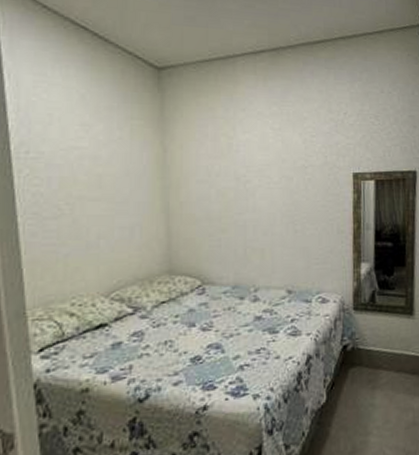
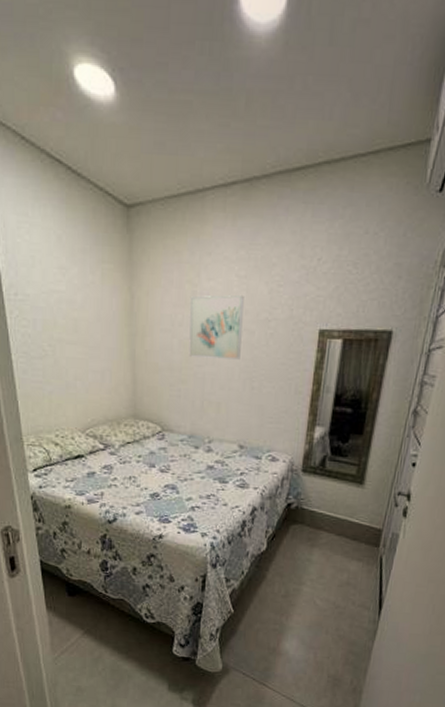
wall art: none [226,145,281,205] -> present [189,294,244,360]

